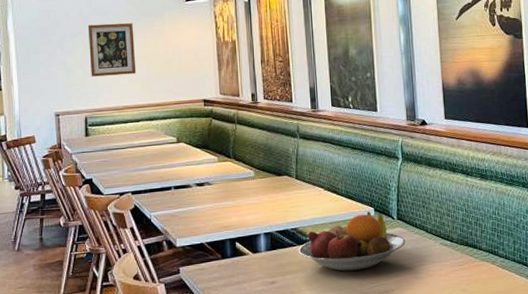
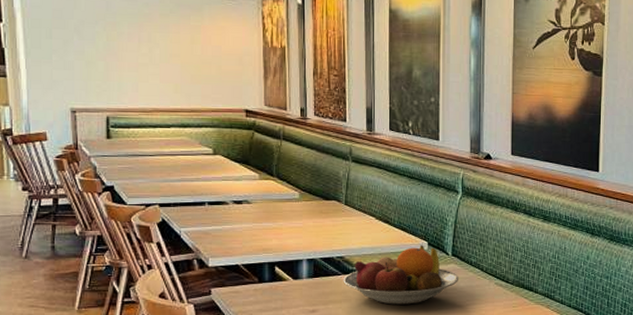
wall art: present [87,23,137,77] -> none [111,11,169,74]

